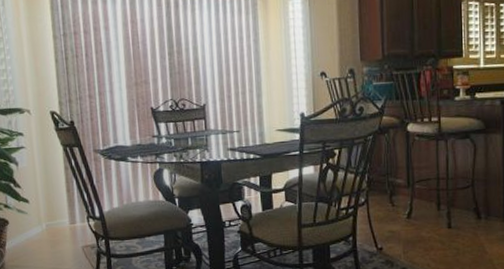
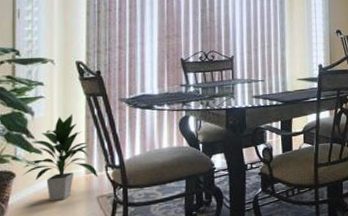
indoor plant: none [14,165,82,248] -> present [22,114,99,201]

